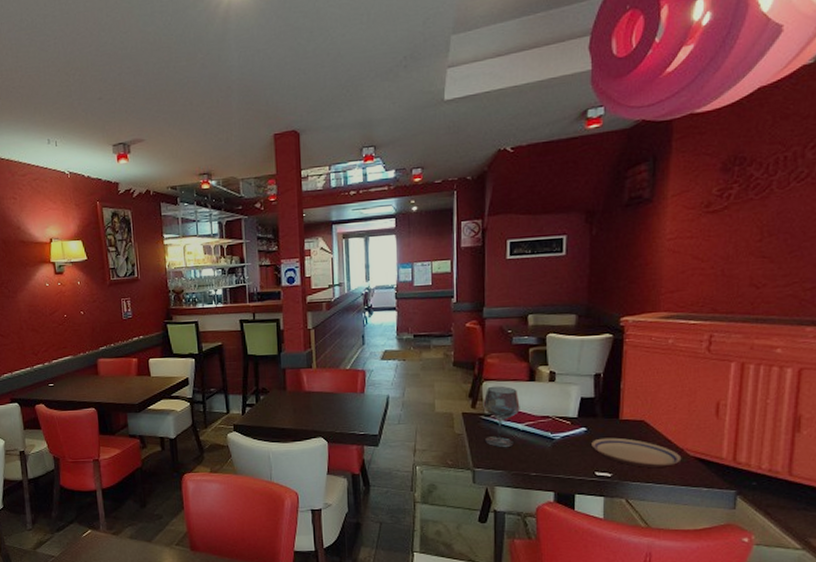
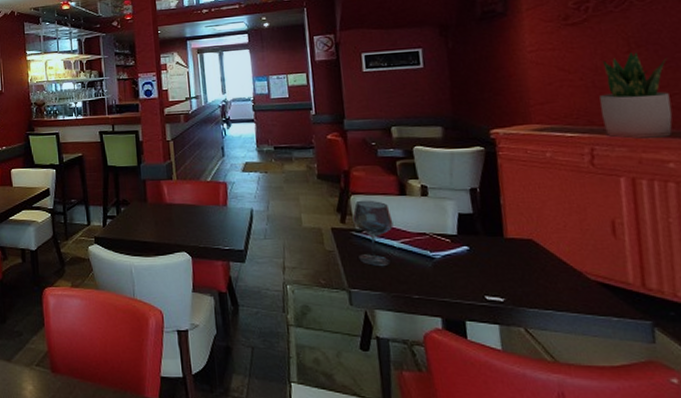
plate: present [591,437,682,468] -> none [476,258,582,292]
planter: none [724,241,795,326] -> present [599,52,673,139]

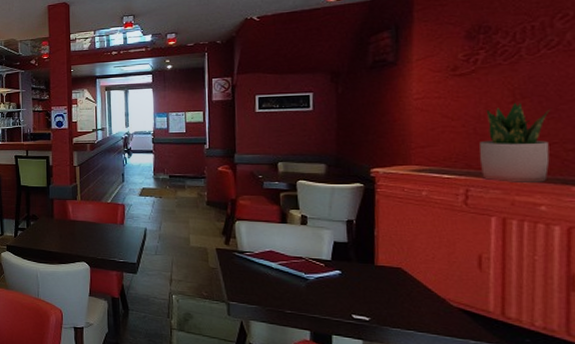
wine glass: present [352,200,394,267] -> none [236,225,273,285]

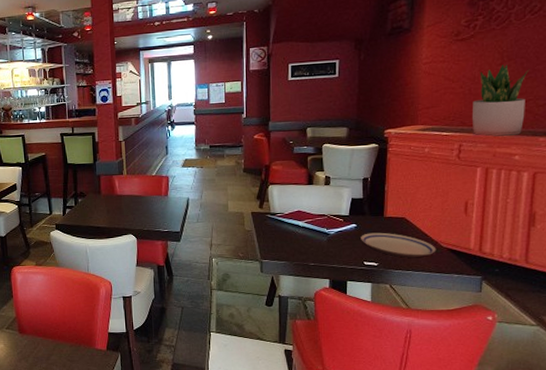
plate: none [347,282,444,316] -> present [361,232,436,258]

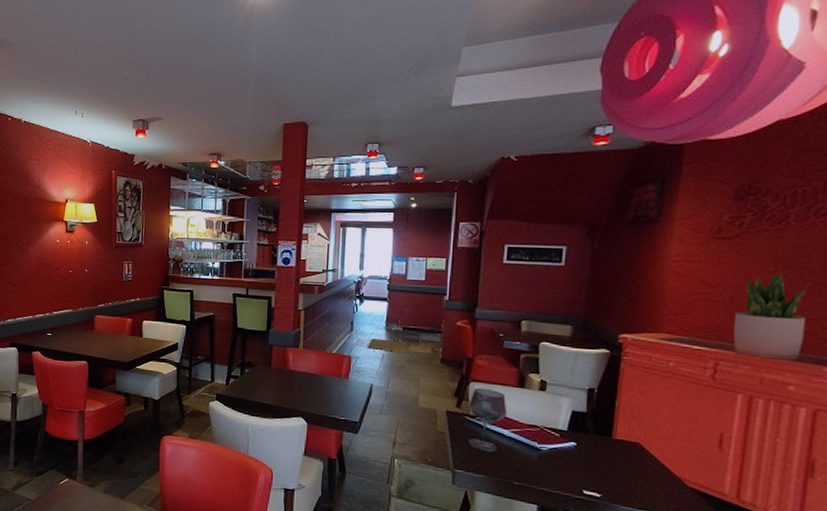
wine glass: none [269,189,300,242] -> present [468,387,507,453]
plate: present [361,232,436,258] -> none [581,455,679,495]

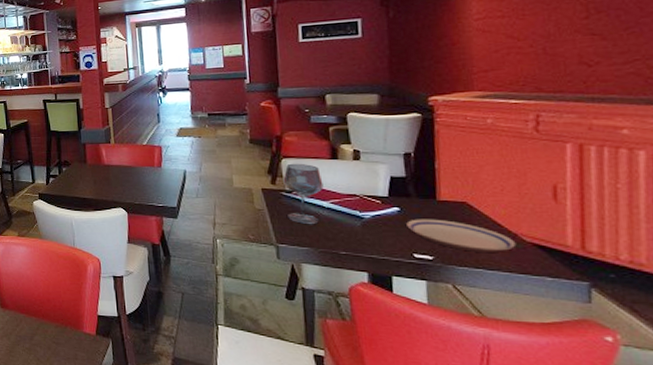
plate: none [581,455,679,495] -> present [406,219,517,252]
planter: present [732,273,813,361] -> none [550,18,631,105]

